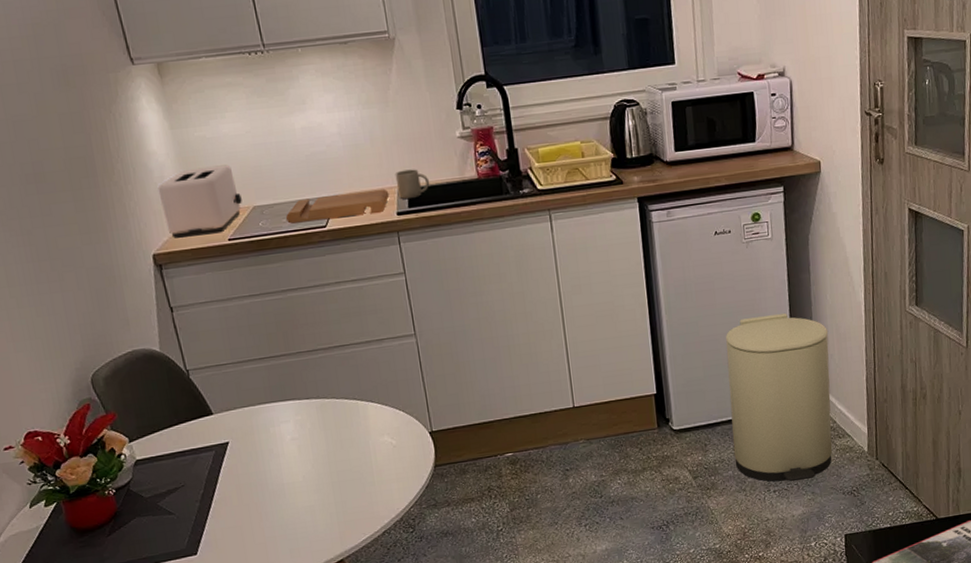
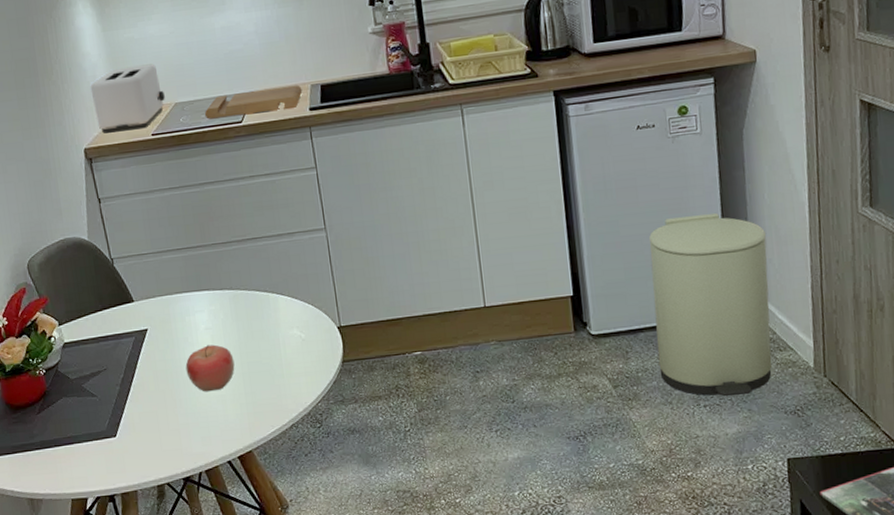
fruit: none [271,455,324,504] -> present [185,344,235,392]
mug: present [395,169,430,200] -> none [308,65,342,95]

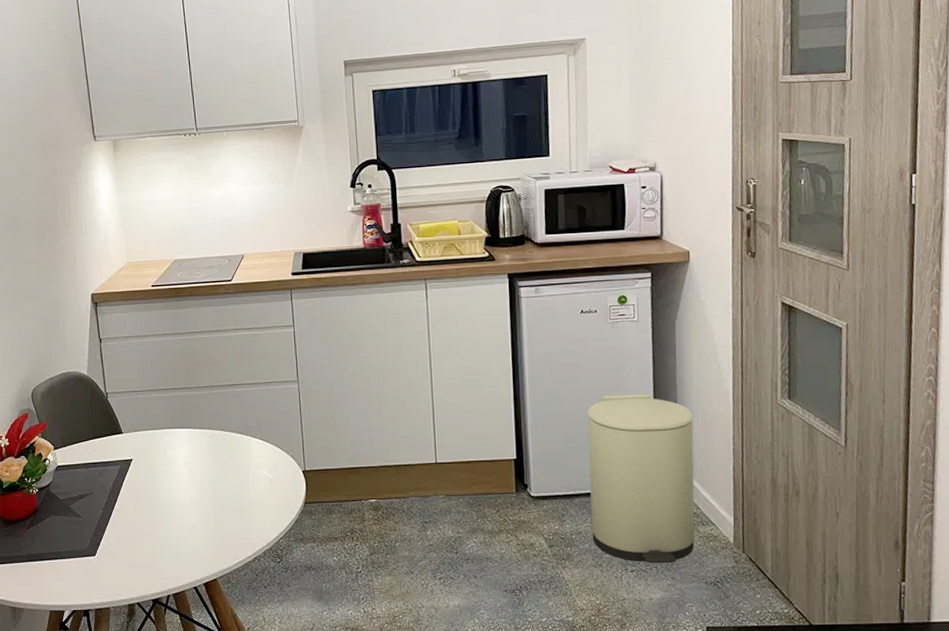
toaster: present [90,64,165,134] -> none [102,224,166,282]
fruit: present [185,344,235,392] -> none [163,478,208,521]
cutting board: present [205,85,303,120] -> none [200,252,287,276]

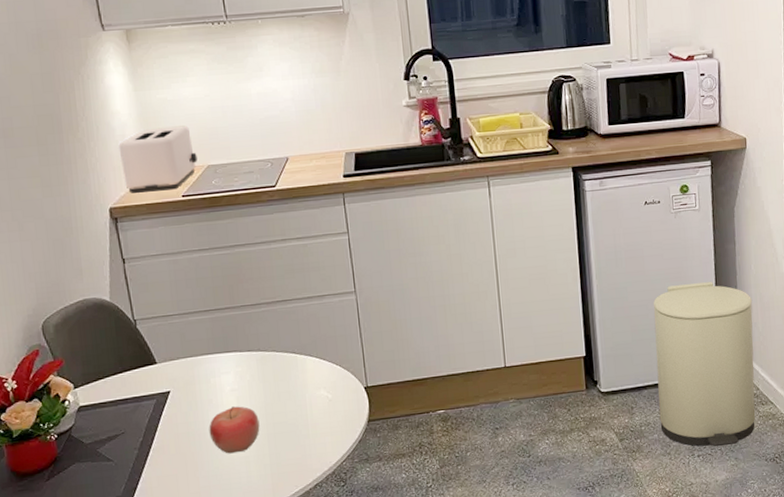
toaster: none [102,224,166,282] -> present [118,125,197,193]
fruit: none [163,478,208,521] -> present [209,406,260,454]

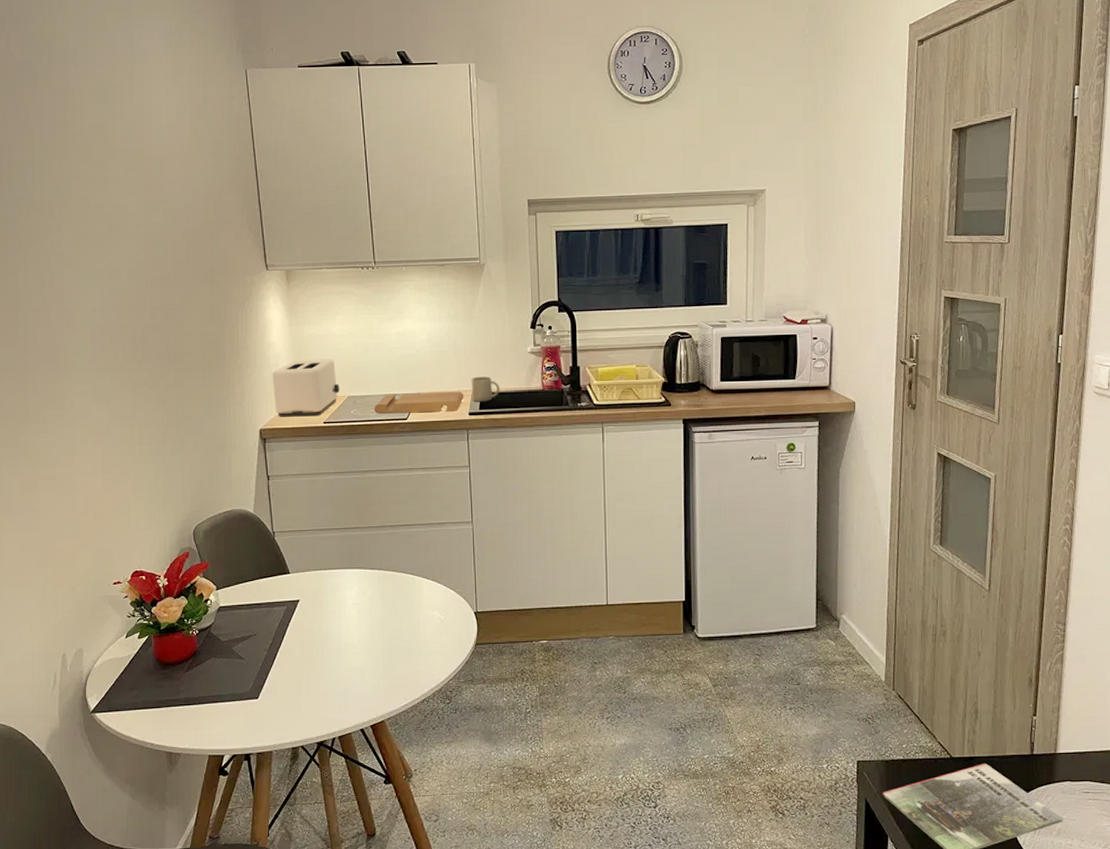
fruit: present [209,406,260,454] -> none [331,619,377,663]
cutting board: none [238,152,337,183] -> present [375,391,464,414]
mug: none [343,134,376,163] -> present [471,376,500,402]
pedal bin: present [653,281,756,447] -> none [753,538,853,702]

